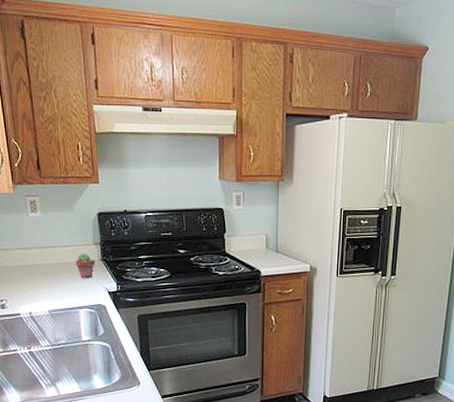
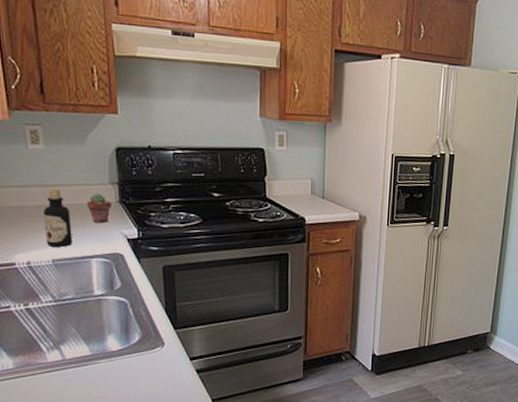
bottle: none [41,250,64,299] -> present [43,188,72,247]

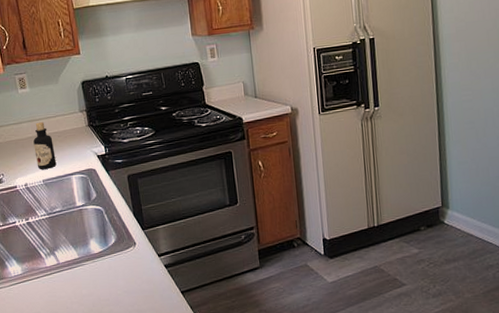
potted succulent: present [87,193,111,223] -> none [64,121,83,145]

